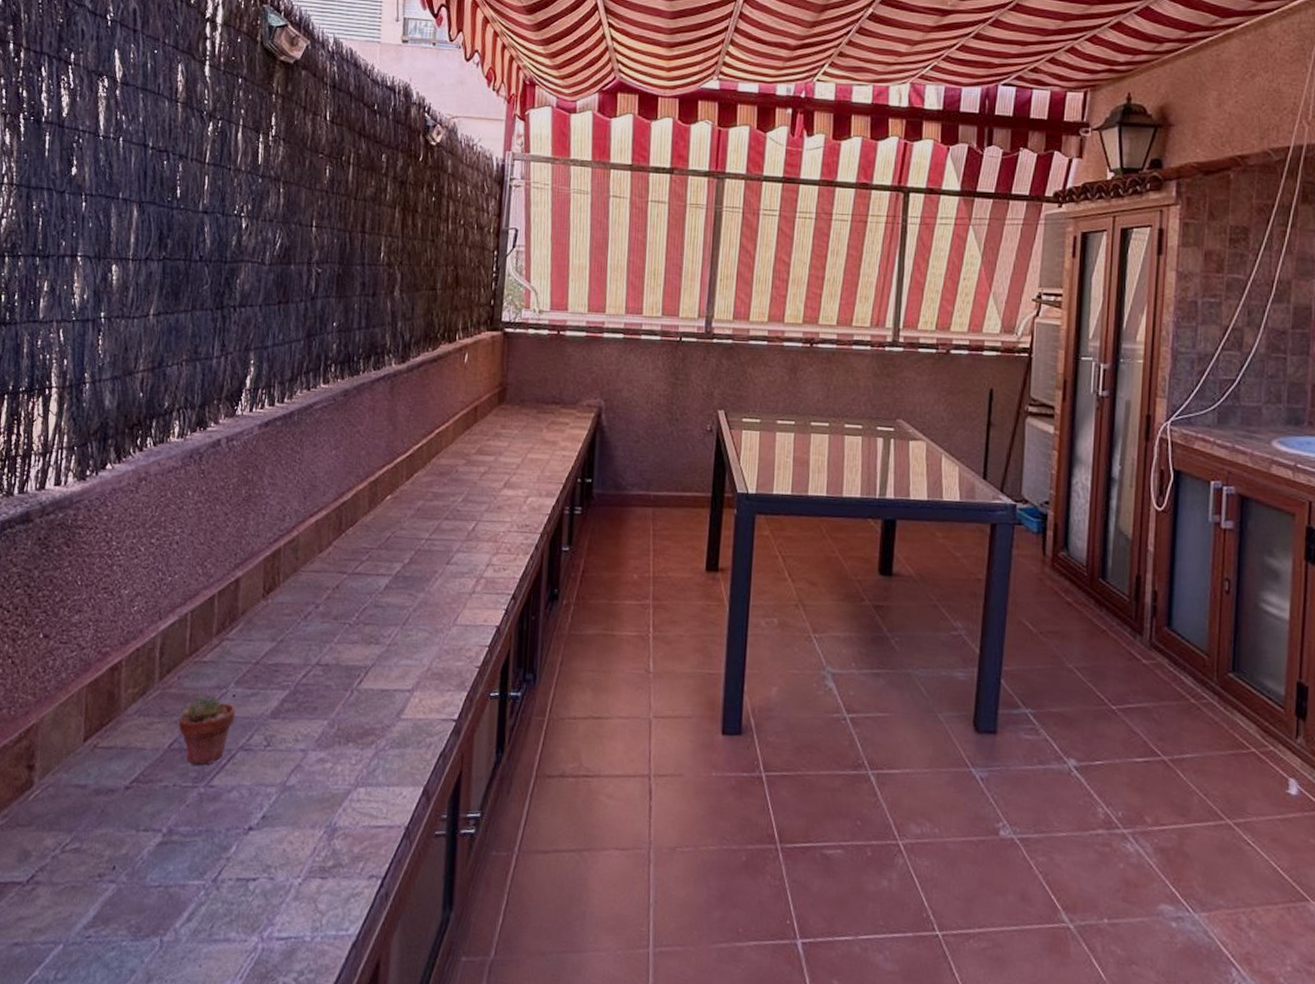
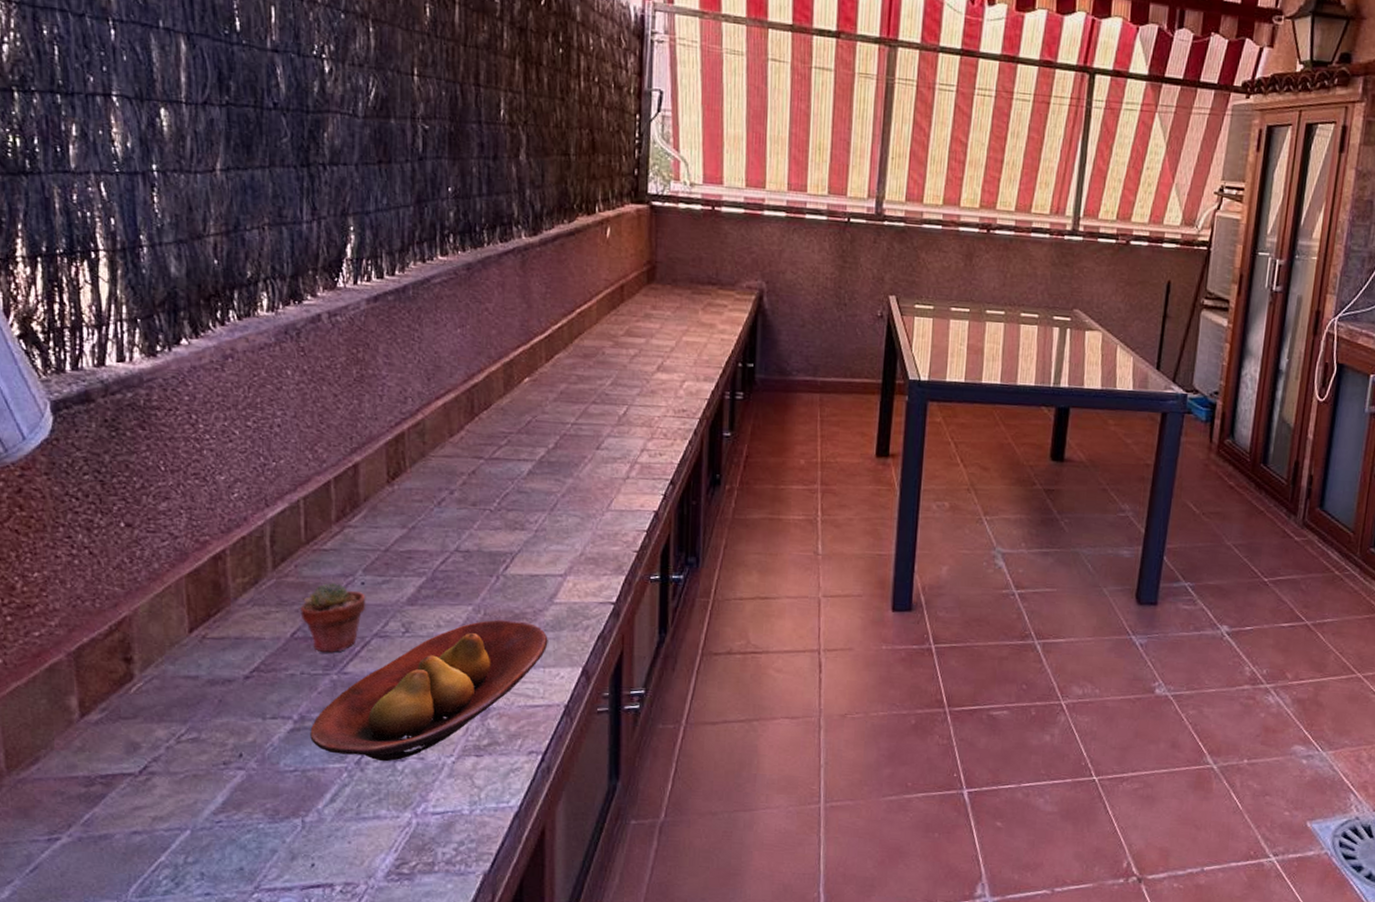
fruit bowl: none [175,734,394,881] -> present [310,619,548,762]

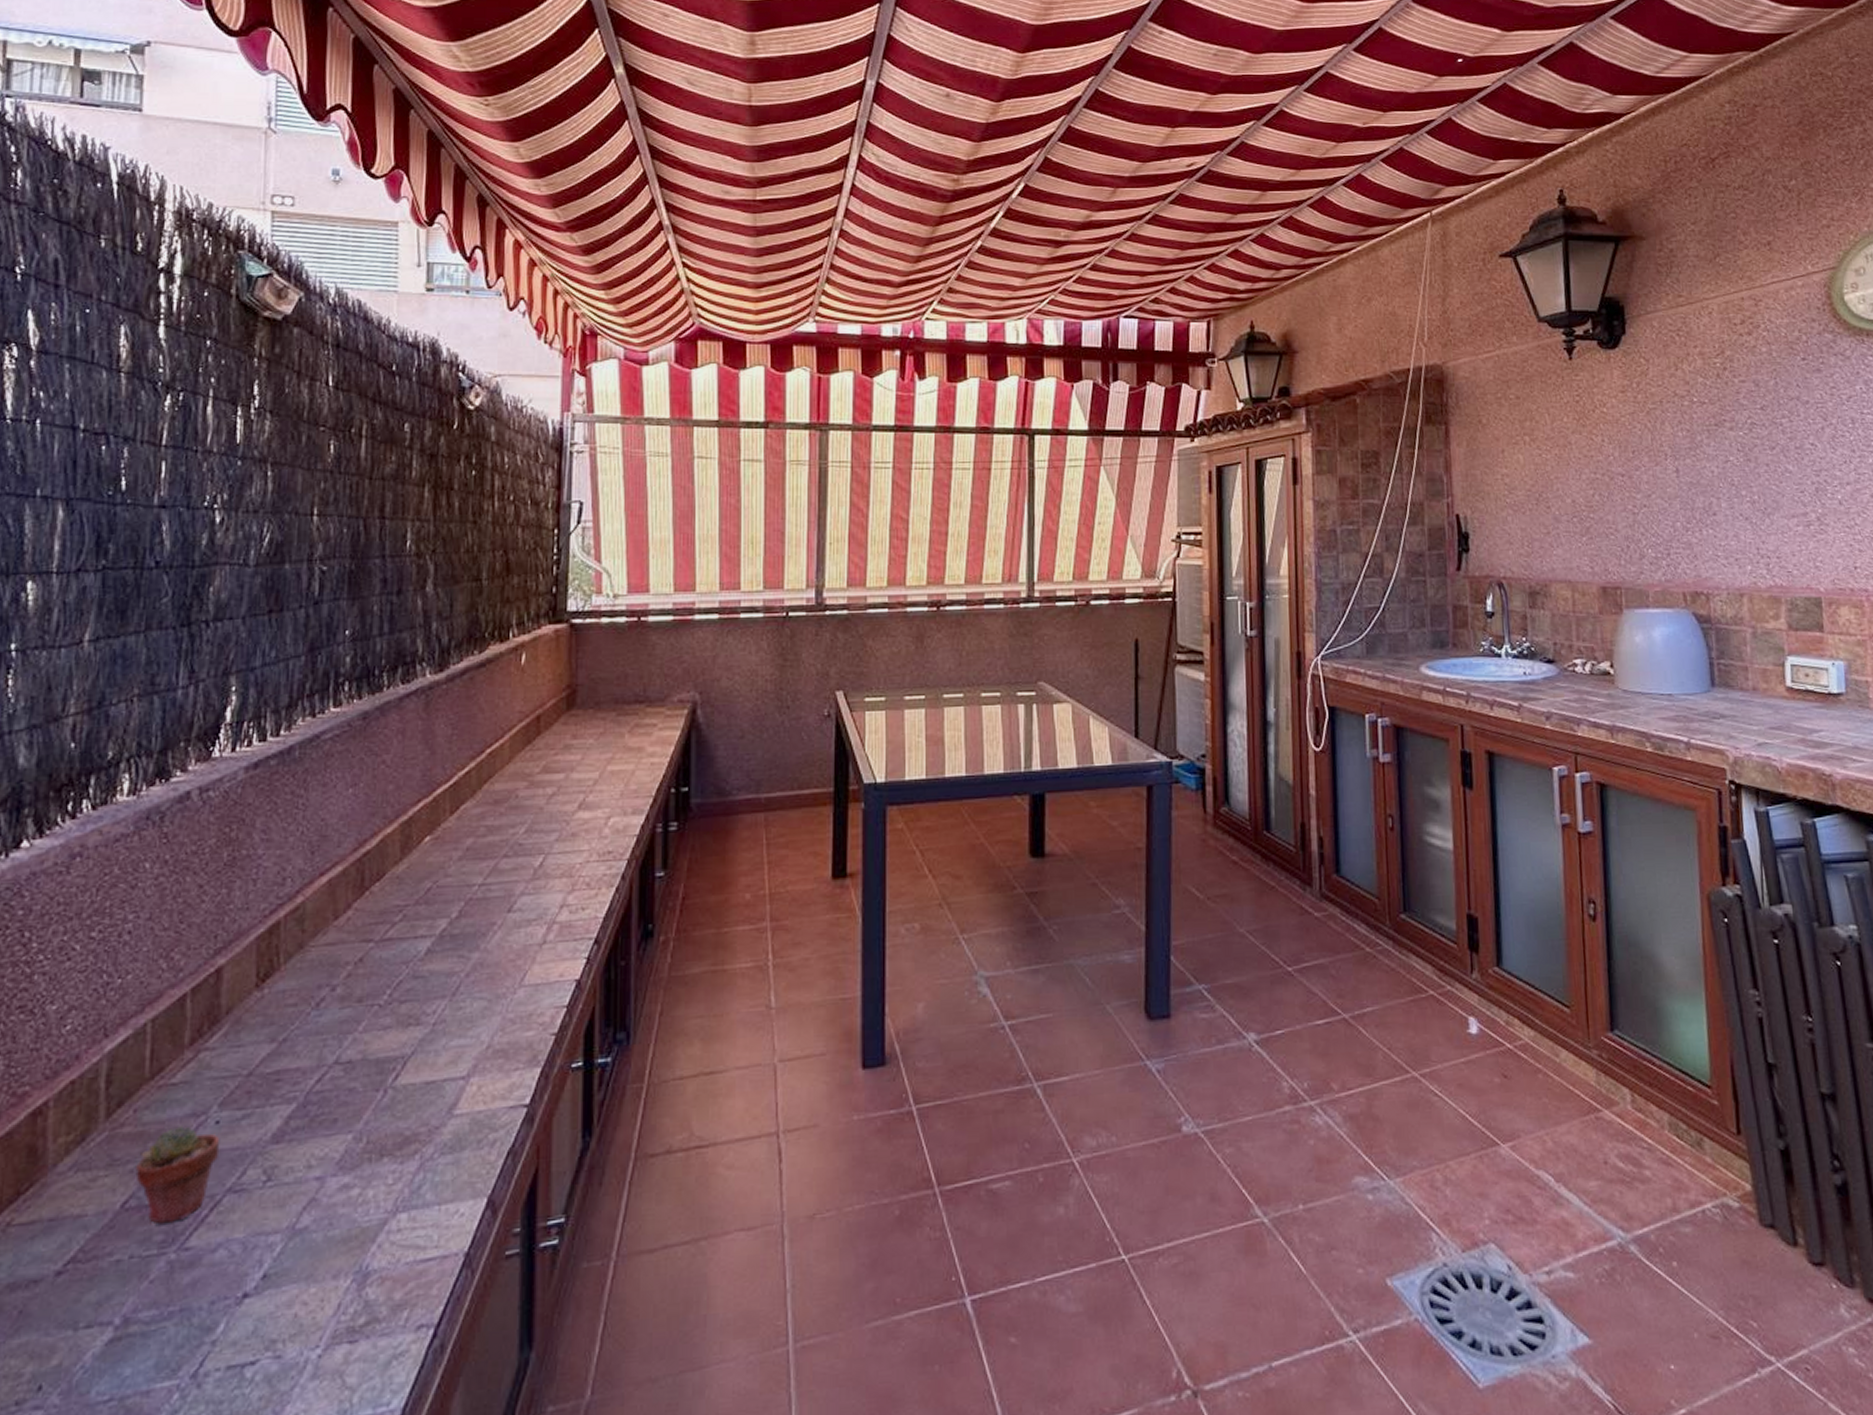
fruit bowl: present [310,619,548,762] -> none [134,1145,446,1369]

